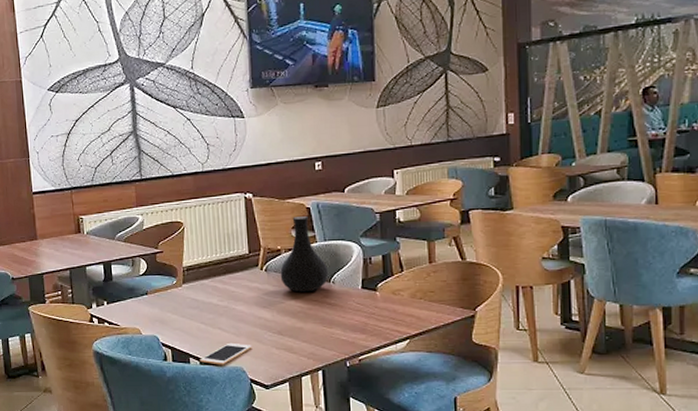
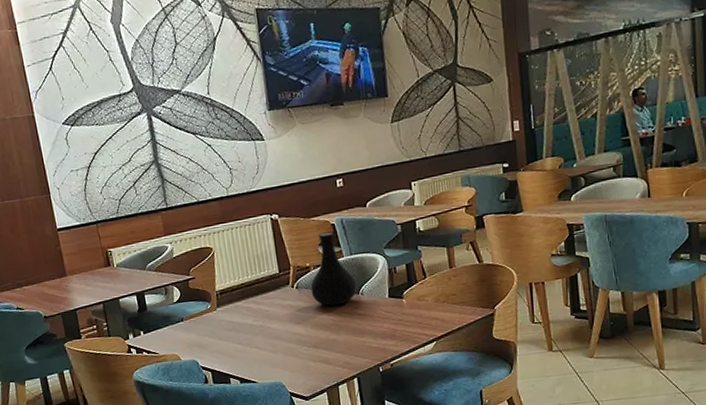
cell phone: present [200,342,252,365] -> none [240,359,290,383]

